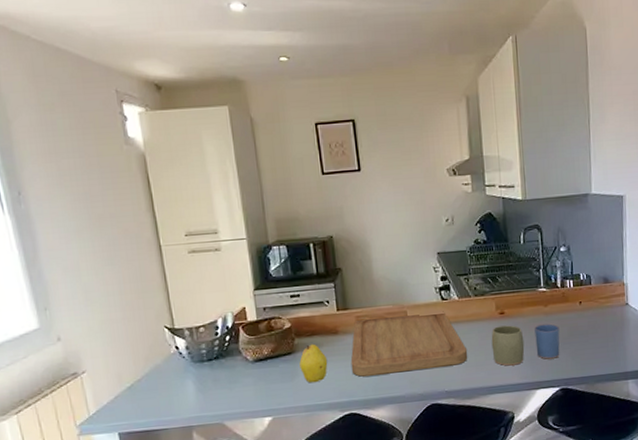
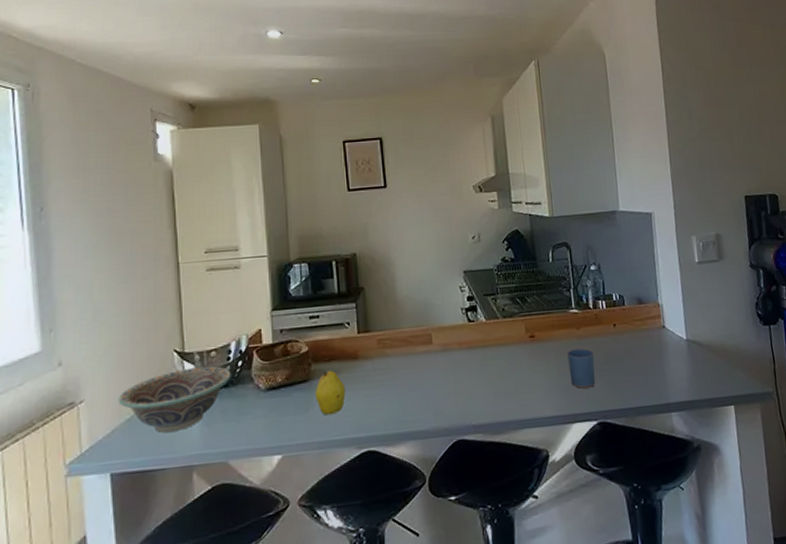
decorative bowl: none [117,340,221,399] -> present [118,366,231,433]
chopping board: present [350,304,467,377] -> none [370,327,496,408]
mug: present [491,325,525,366] -> none [521,349,558,396]

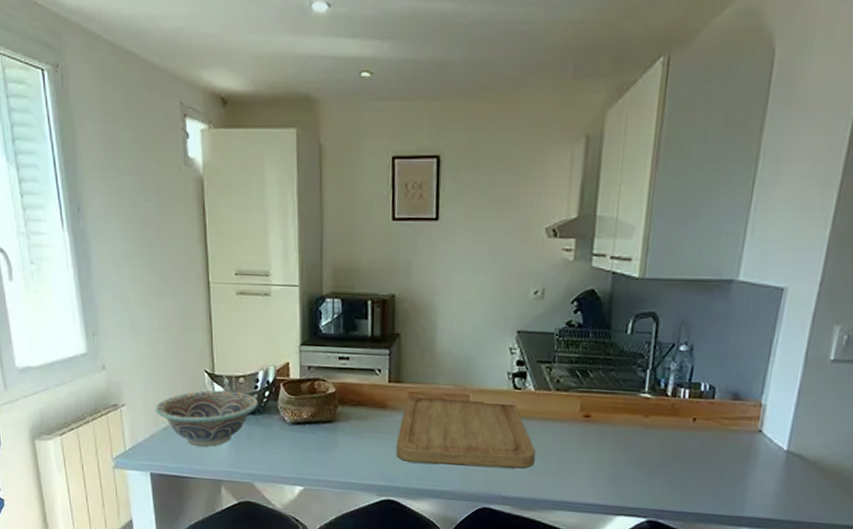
fruit: present [315,370,346,416] -> none [339,415,371,459]
chopping board: none [370,327,496,408] -> present [396,386,535,469]
mug: present [567,348,596,389] -> none [624,438,660,483]

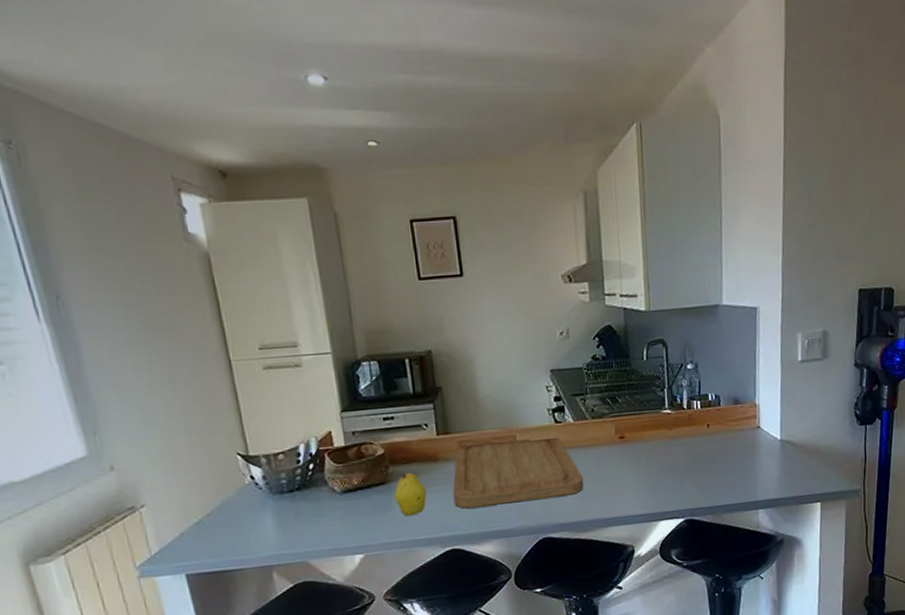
decorative bowl: present [155,390,258,447] -> none [182,469,303,535]
fruit: none [339,415,371,459] -> present [394,472,427,517]

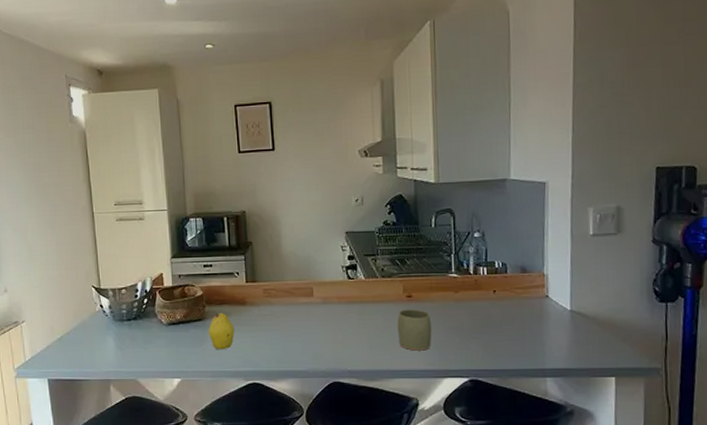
chopping board: present [452,428,583,509] -> none [256,281,371,348]
mug: none [609,450,647,496] -> present [397,309,432,351]

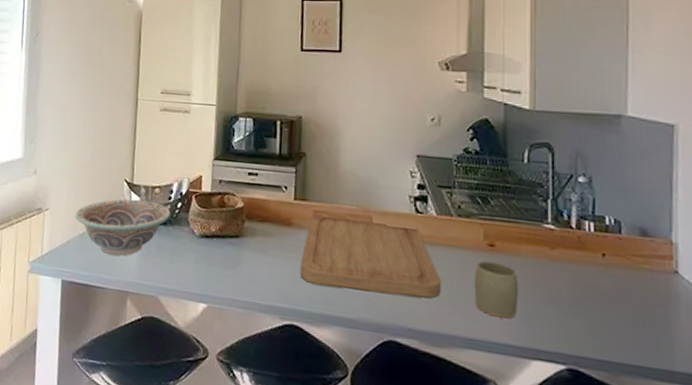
decorative bowl: none [50,301,139,352] -> present [74,199,171,256]
fruit: present [208,312,235,350] -> none [245,231,276,277]
chopping board: none [256,281,371,348] -> present [300,207,440,299]

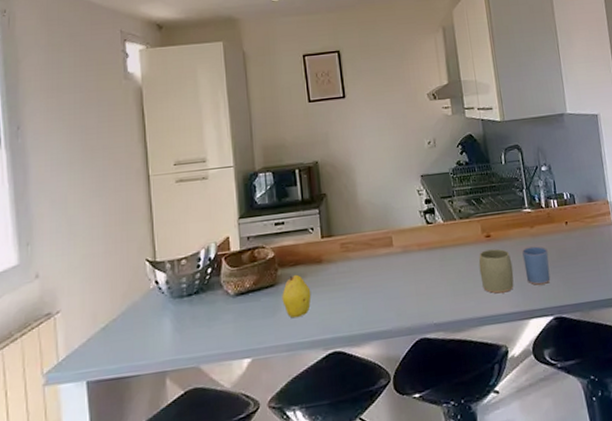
decorative bowl: present [74,199,171,256] -> none [93,274,201,340]
fruit: none [245,231,276,277] -> present [282,274,312,319]
chopping board: present [300,207,440,299] -> none [335,230,455,310]
mug: none [535,271,571,323] -> present [522,246,550,285]

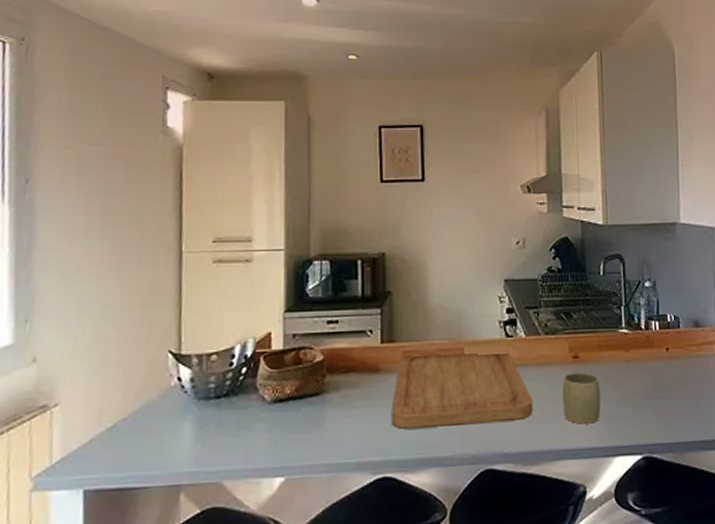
fruit: present [282,274,312,319] -> none [328,383,363,435]
chopping board: none [335,230,455,310] -> present [391,340,532,429]
mug: present [522,246,550,285] -> none [613,373,644,418]

